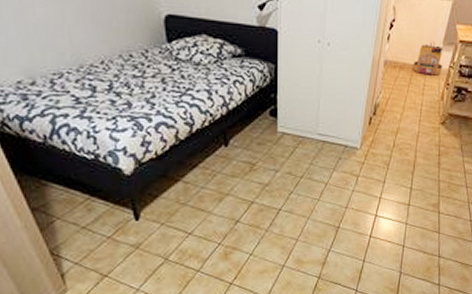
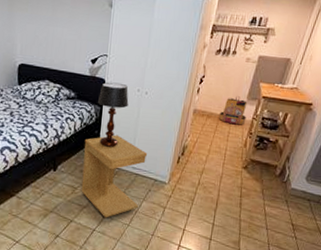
side table: none [259,97,335,195] -> present [81,135,148,218]
table lamp: none [270,32,308,112] -> present [97,82,129,147]

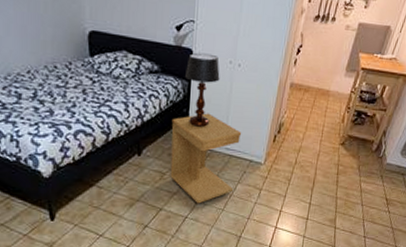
backpack: present [219,96,248,125] -> none [317,68,346,100]

